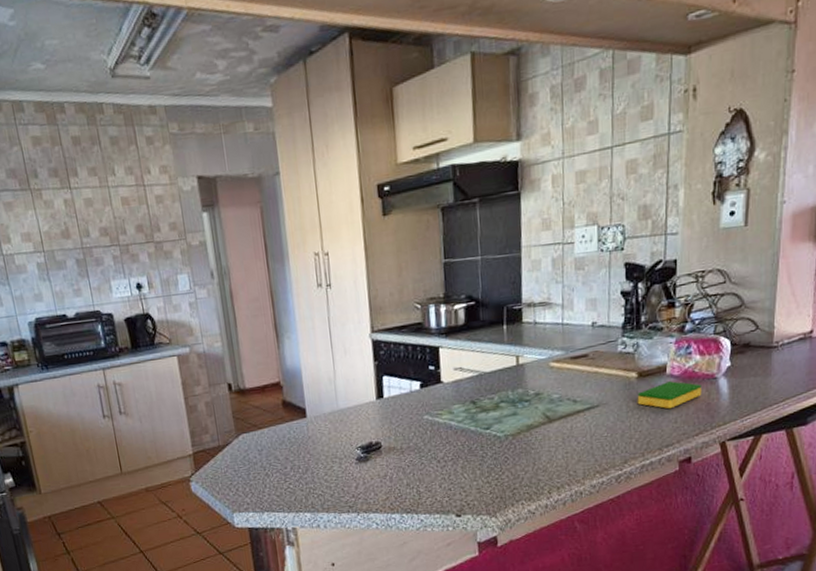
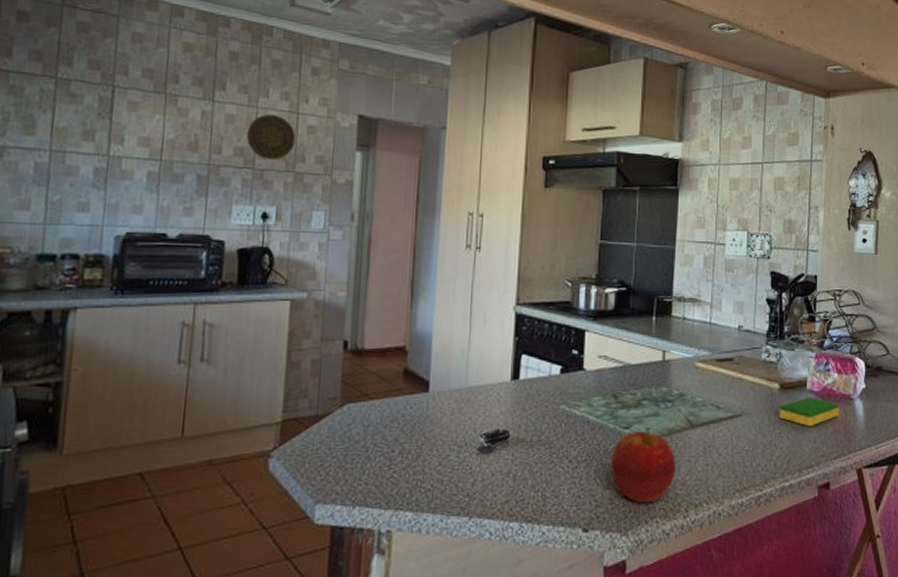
decorative plate: none [105,190,149,235] -> present [246,113,297,160]
apple: none [475,425,537,490] -> present [611,427,676,502]

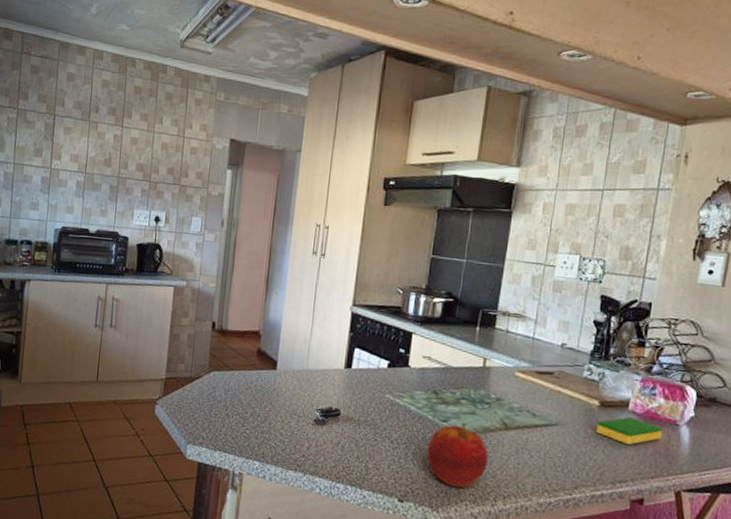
decorative plate: present [246,113,297,160] -> none [145,137,182,175]

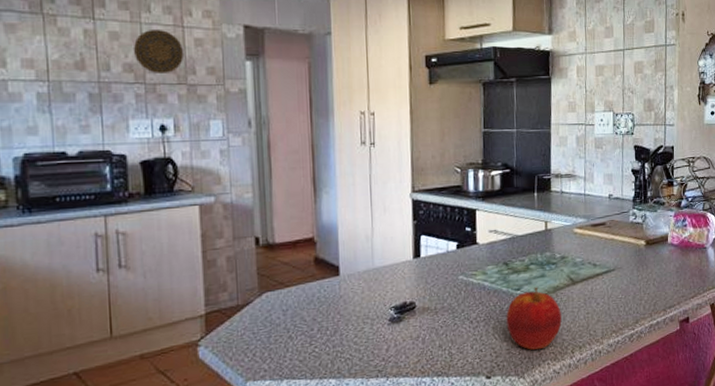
decorative plate: none [145,137,182,175] -> present [133,28,185,73]
dish sponge: present [595,417,663,445] -> none [645,249,695,274]

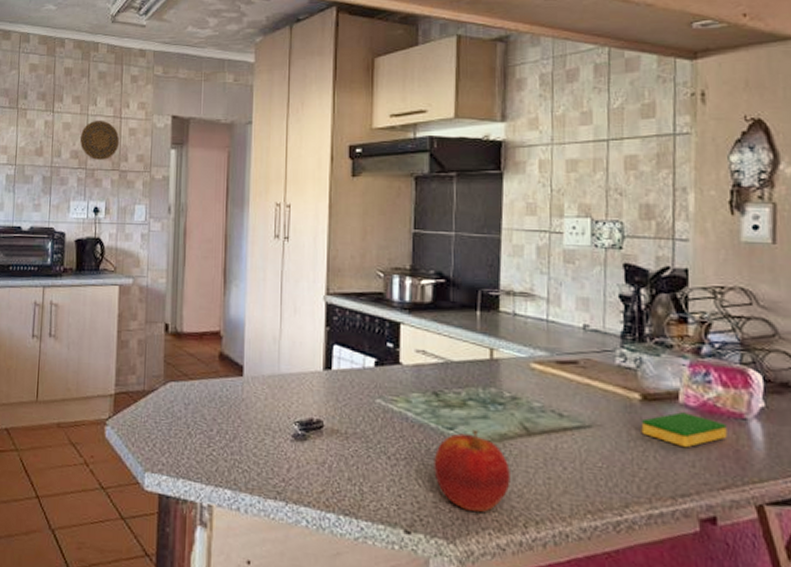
dish sponge: none [645,249,695,274] -> present [641,412,727,448]

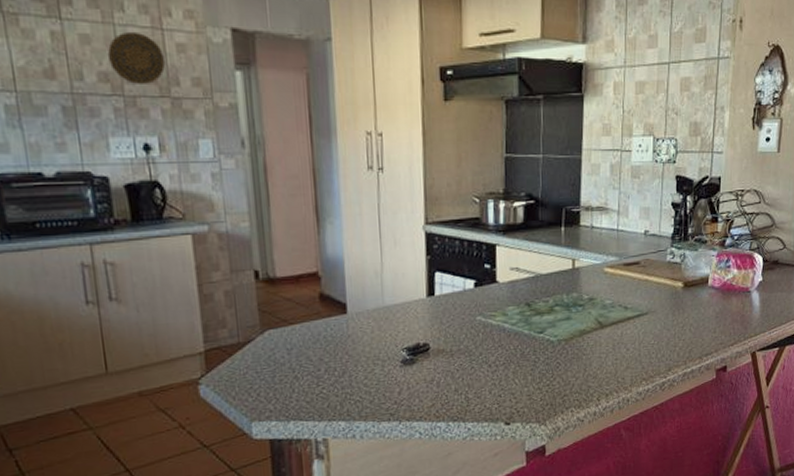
apple: present [434,429,510,512] -> none [527,330,588,397]
dish sponge: present [641,412,727,448] -> none [682,292,738,319]

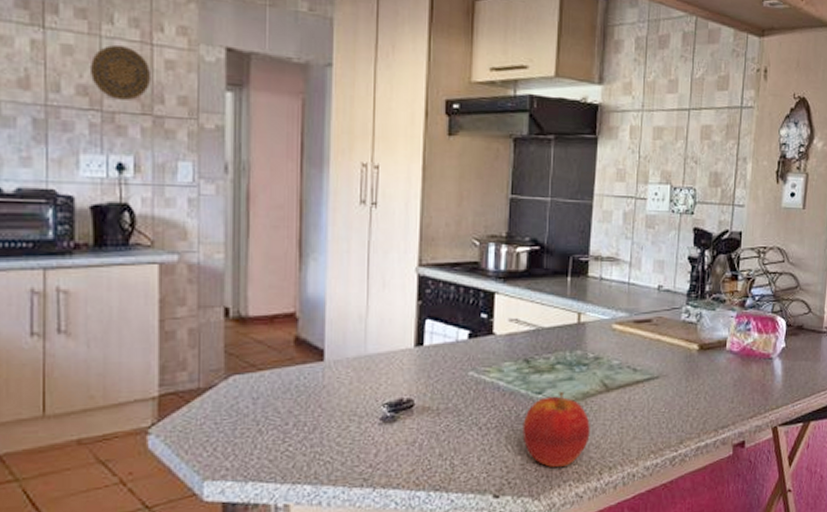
apple: none [527,330,588,397] -> present [522,391,590,467]

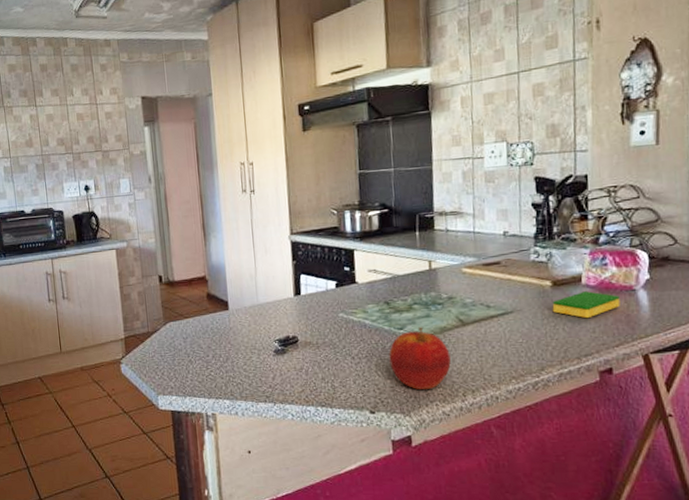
decorative plate: present [89,44,152,100] -> none [63,108,99,145]
dish sponge: none [696,357,758,387] -> present [552,291,620,319]

